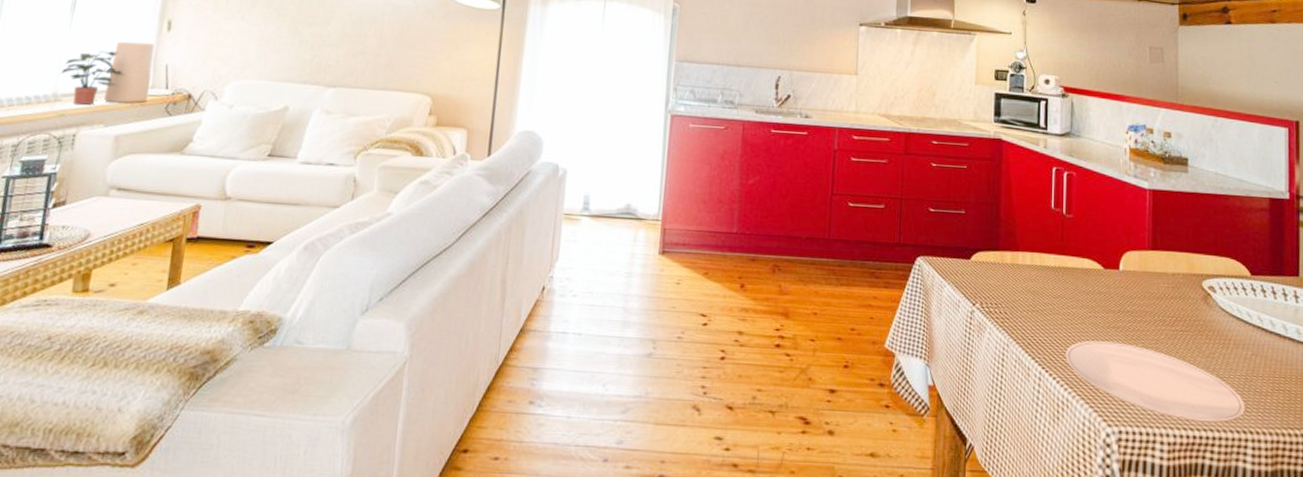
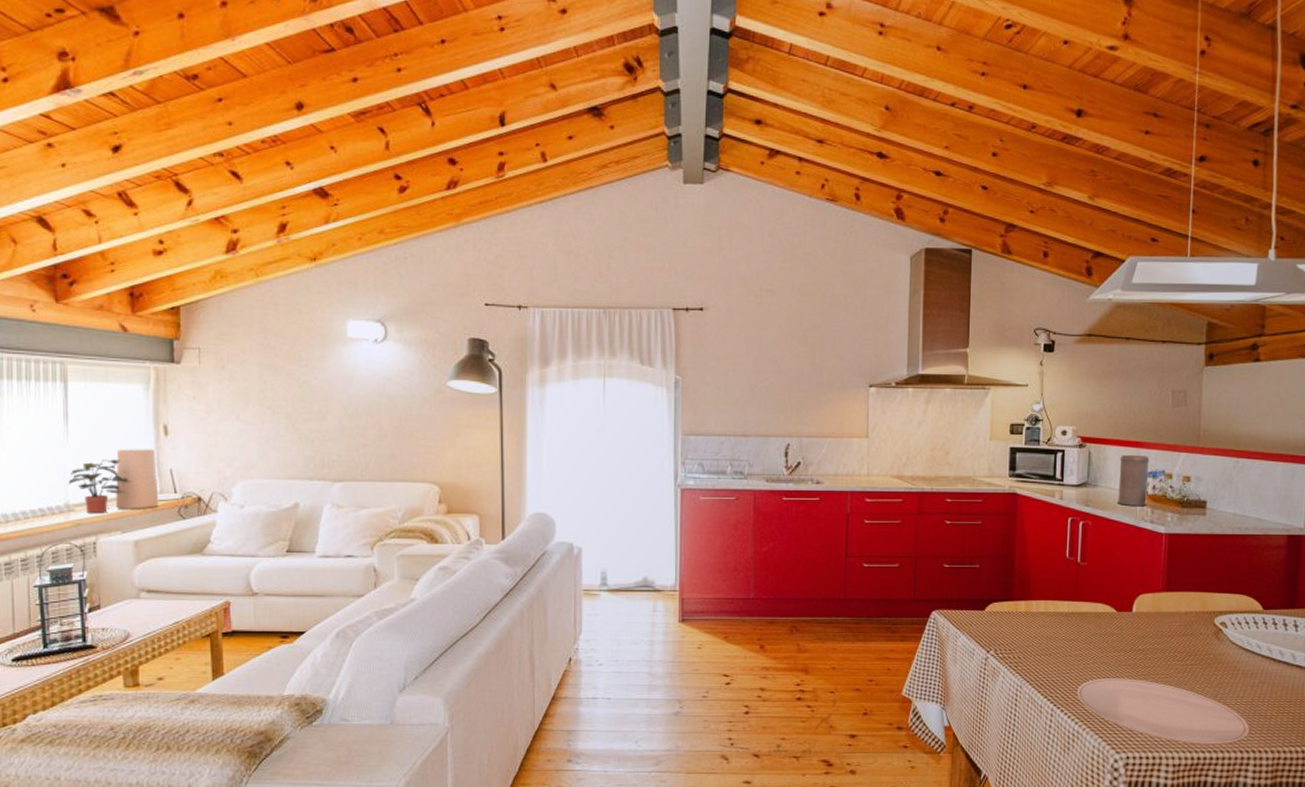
canister: none [1100,106,1131,161] -> present [1117,454,1150,507]

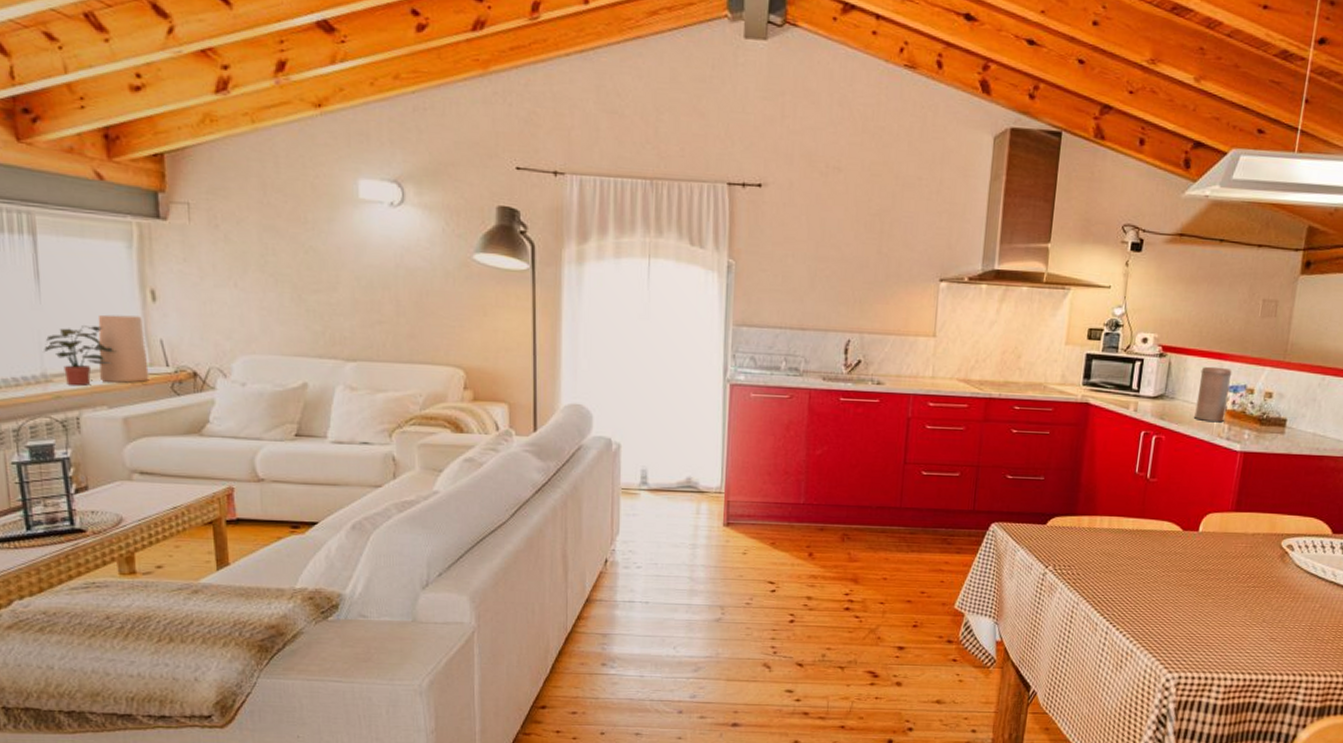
plate: present [1076,678,1249,745] -> none [1133,598,1305,667]

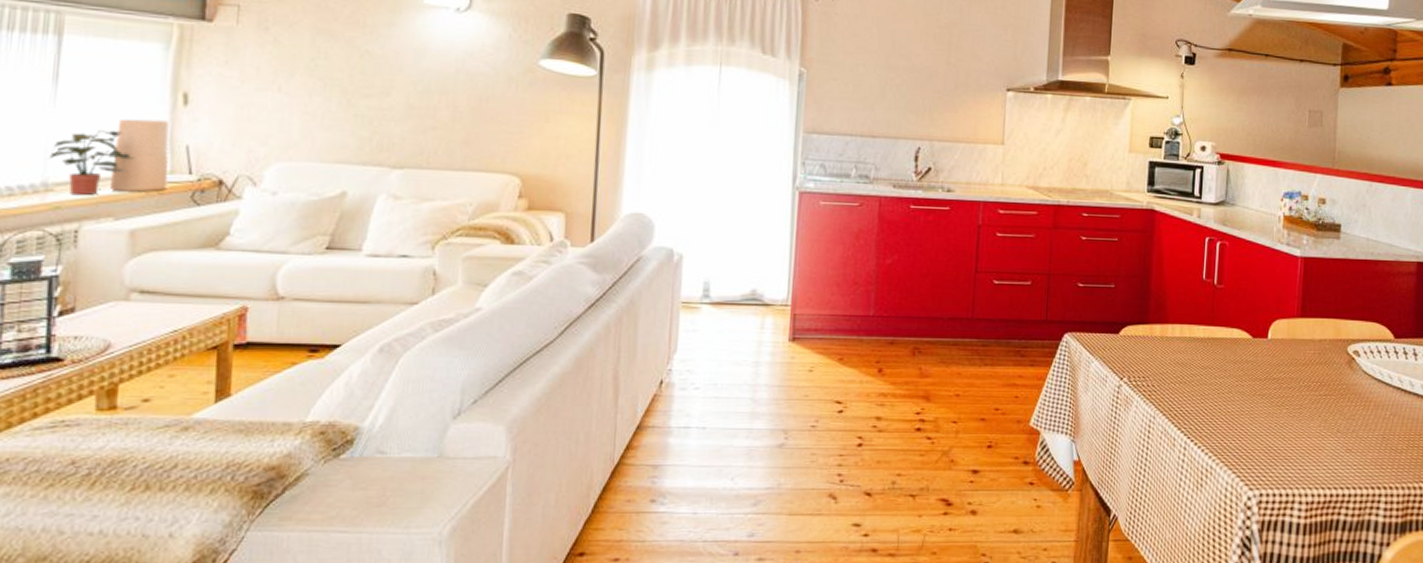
canister: present [1193,366,1232,423] -> none [1254,173,1287,229]

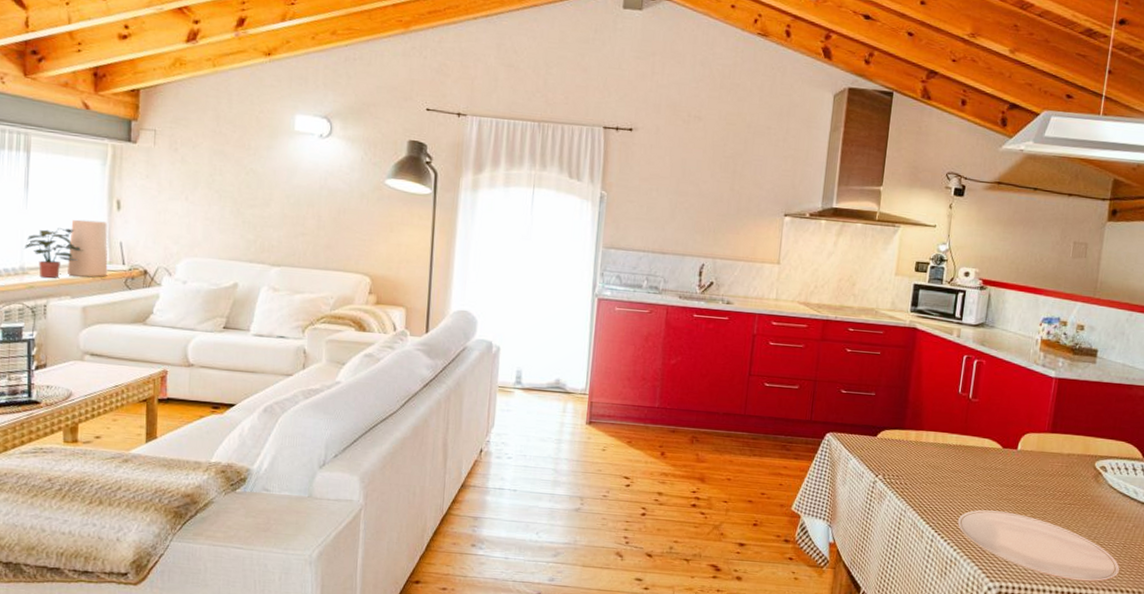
plate: none [1210,409,1381,481] -> present [957,510,1120,582]

